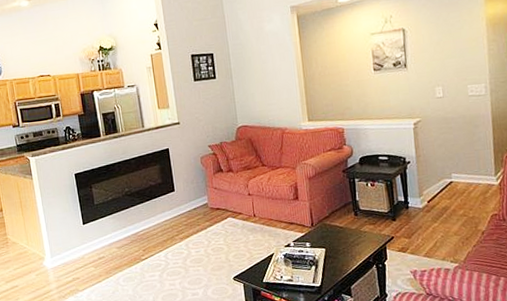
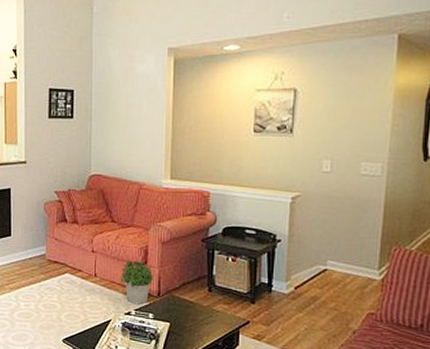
potted plant: none [276,197,306,236] -> present [120,260,153,305]

